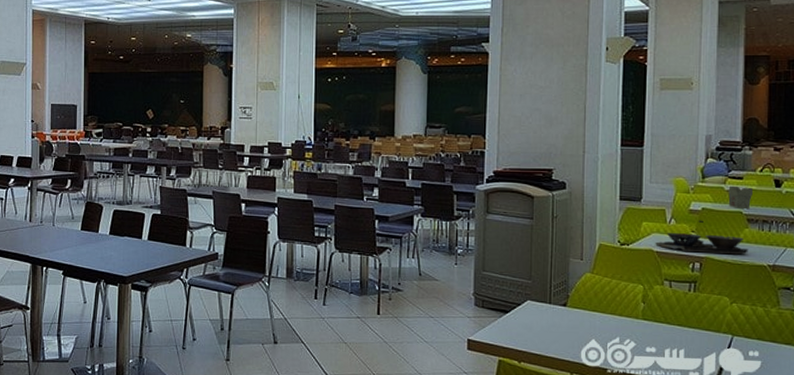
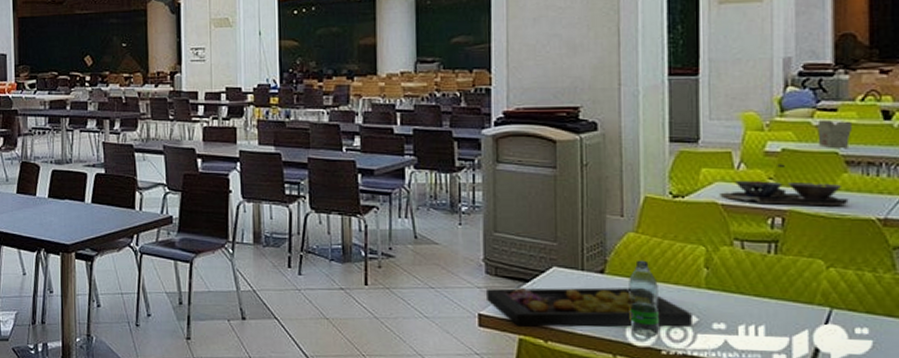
food tray: none [474,317,631,351] -> present [485,287,692,327]
bottle: none [584,295,607,359] -> present [629,260,660,337]

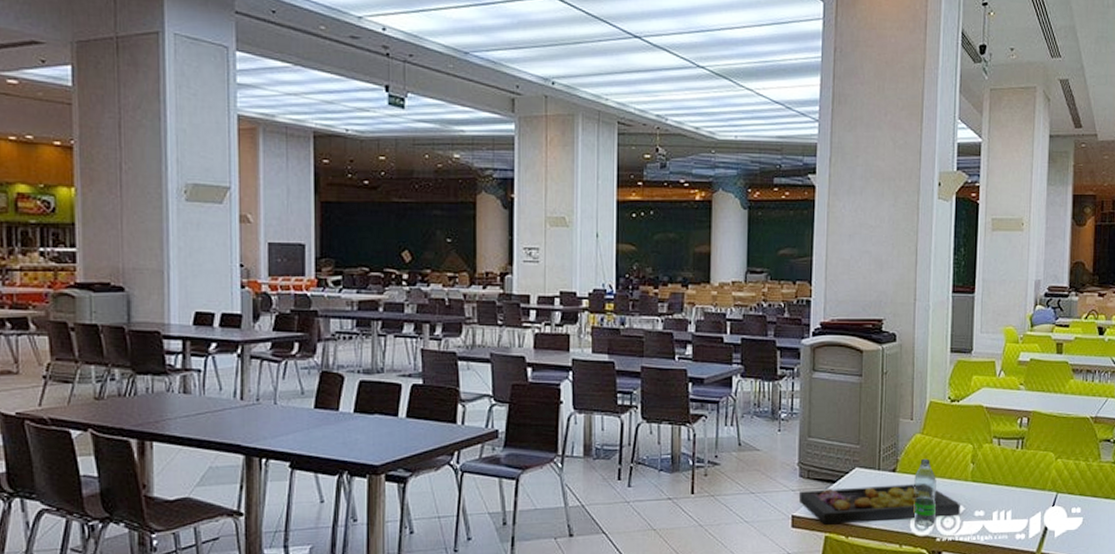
food tray: present [720,164,849,208] -> none [985,372,1073,409]
takeout container: present [817,119,853,149] -> none [1055,334,1079,359]

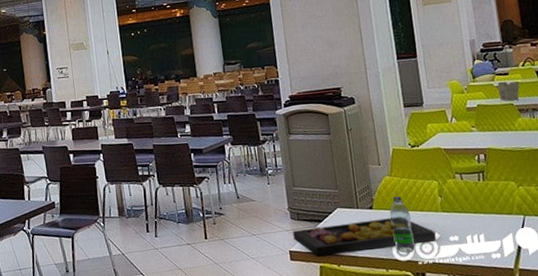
takeout container: none [1055,334,1079,359] -> present [497,81,520,101]

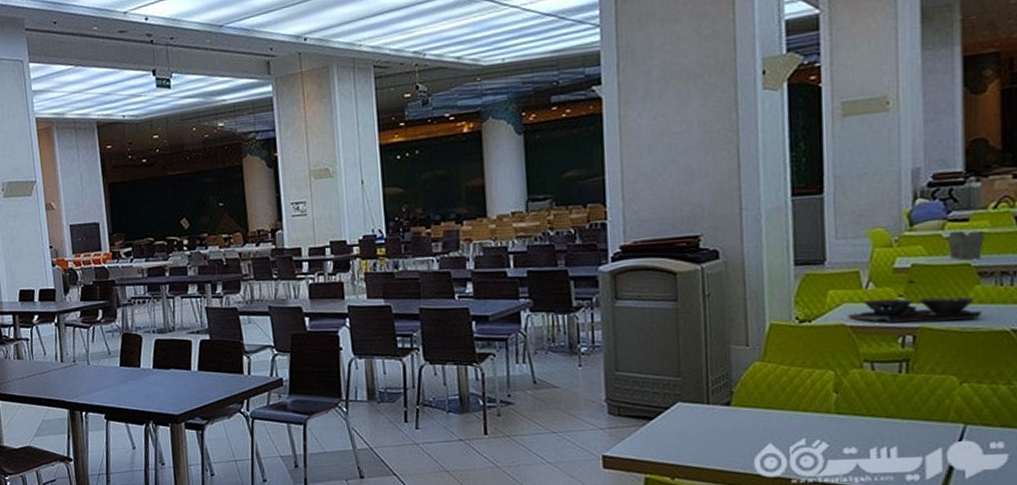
food tray: present [292,218,436,257] -> none [608,419,822,465]
bottle: present [389,196,415,253] -> none [756,389,790,467]
food tray: none [442,115,525,146] -> present [848,280,982,323]

